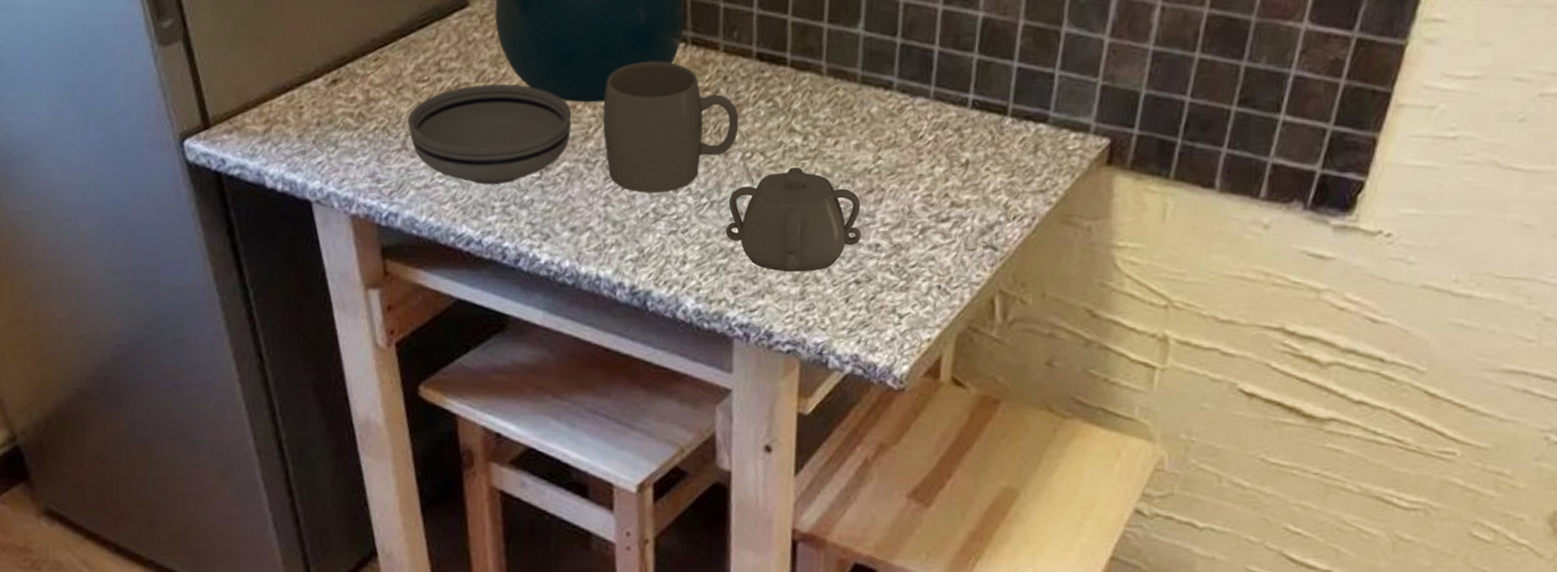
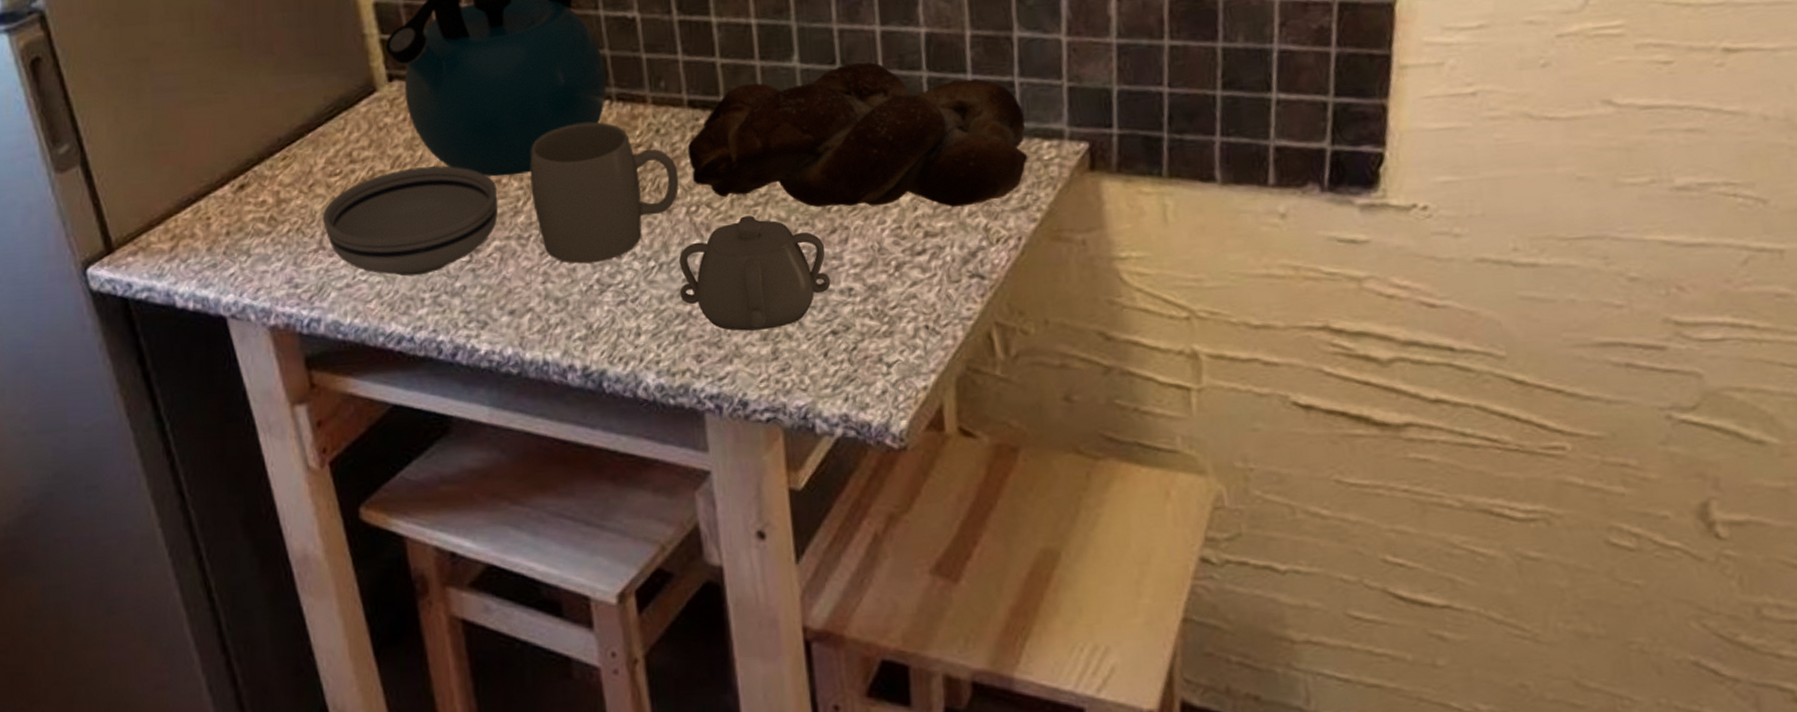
bread loaf: none [750,37,1059,183] -> present [687,61,1028,208]

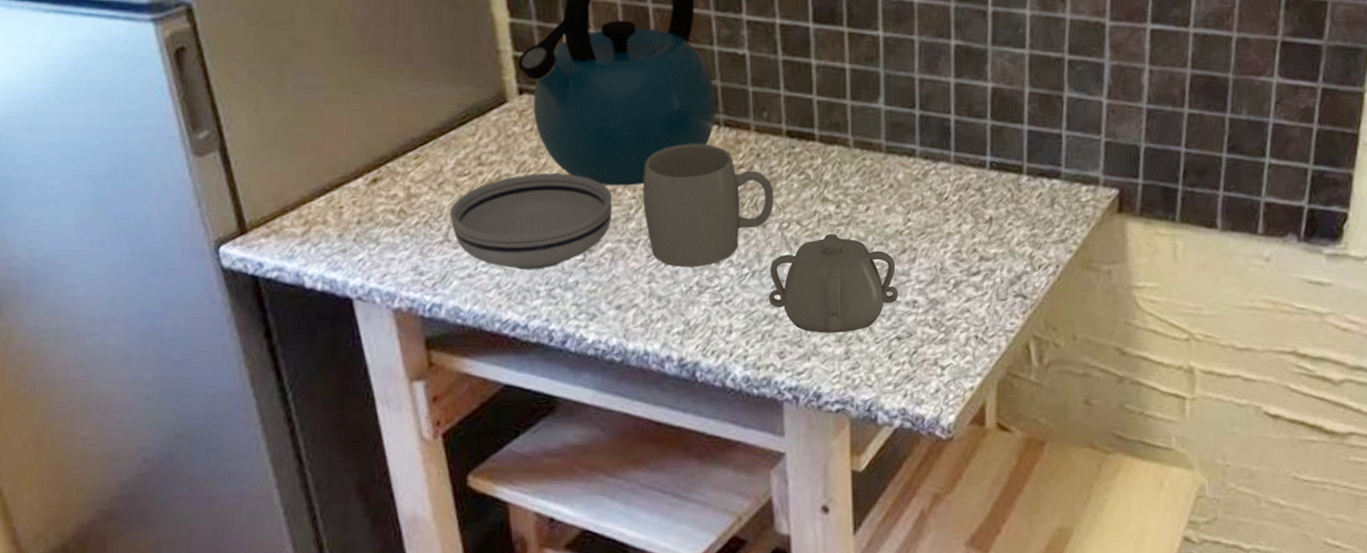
bread loaf: present [687,61,1028,208] -> none [783,108,1069,237]

